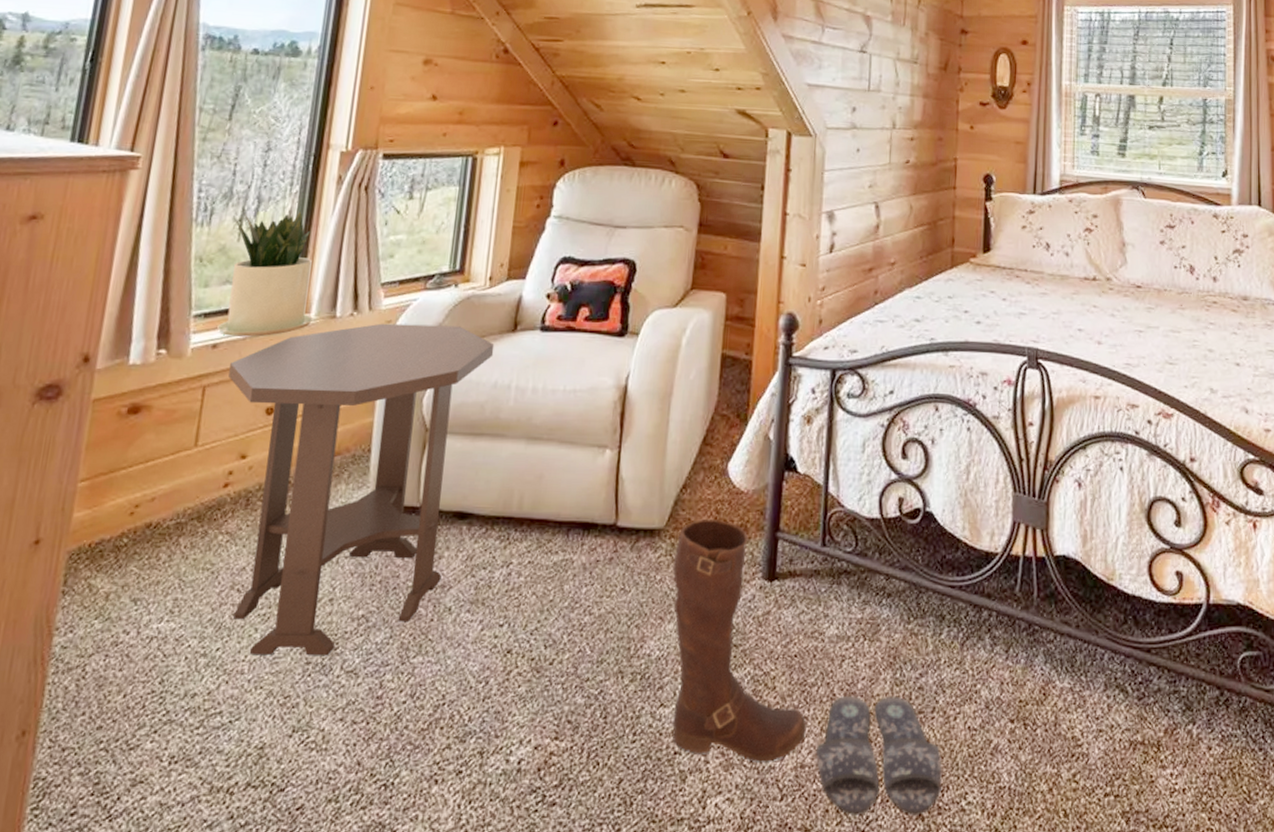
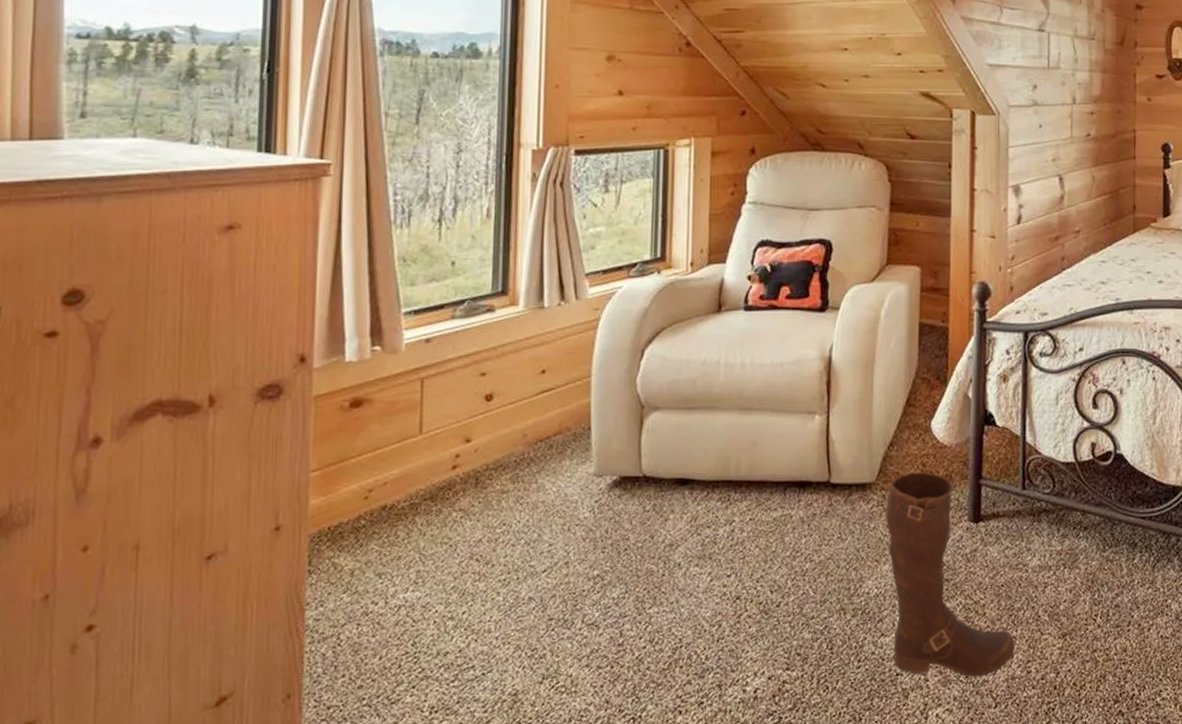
planter: present [217,211,314,337] -> none [428,209,523,331]
side table: present [228,323,495,655] -> none [445,310,701,615]
slippers: present [815,695,942,815] -> none [1024,614,1138,716]

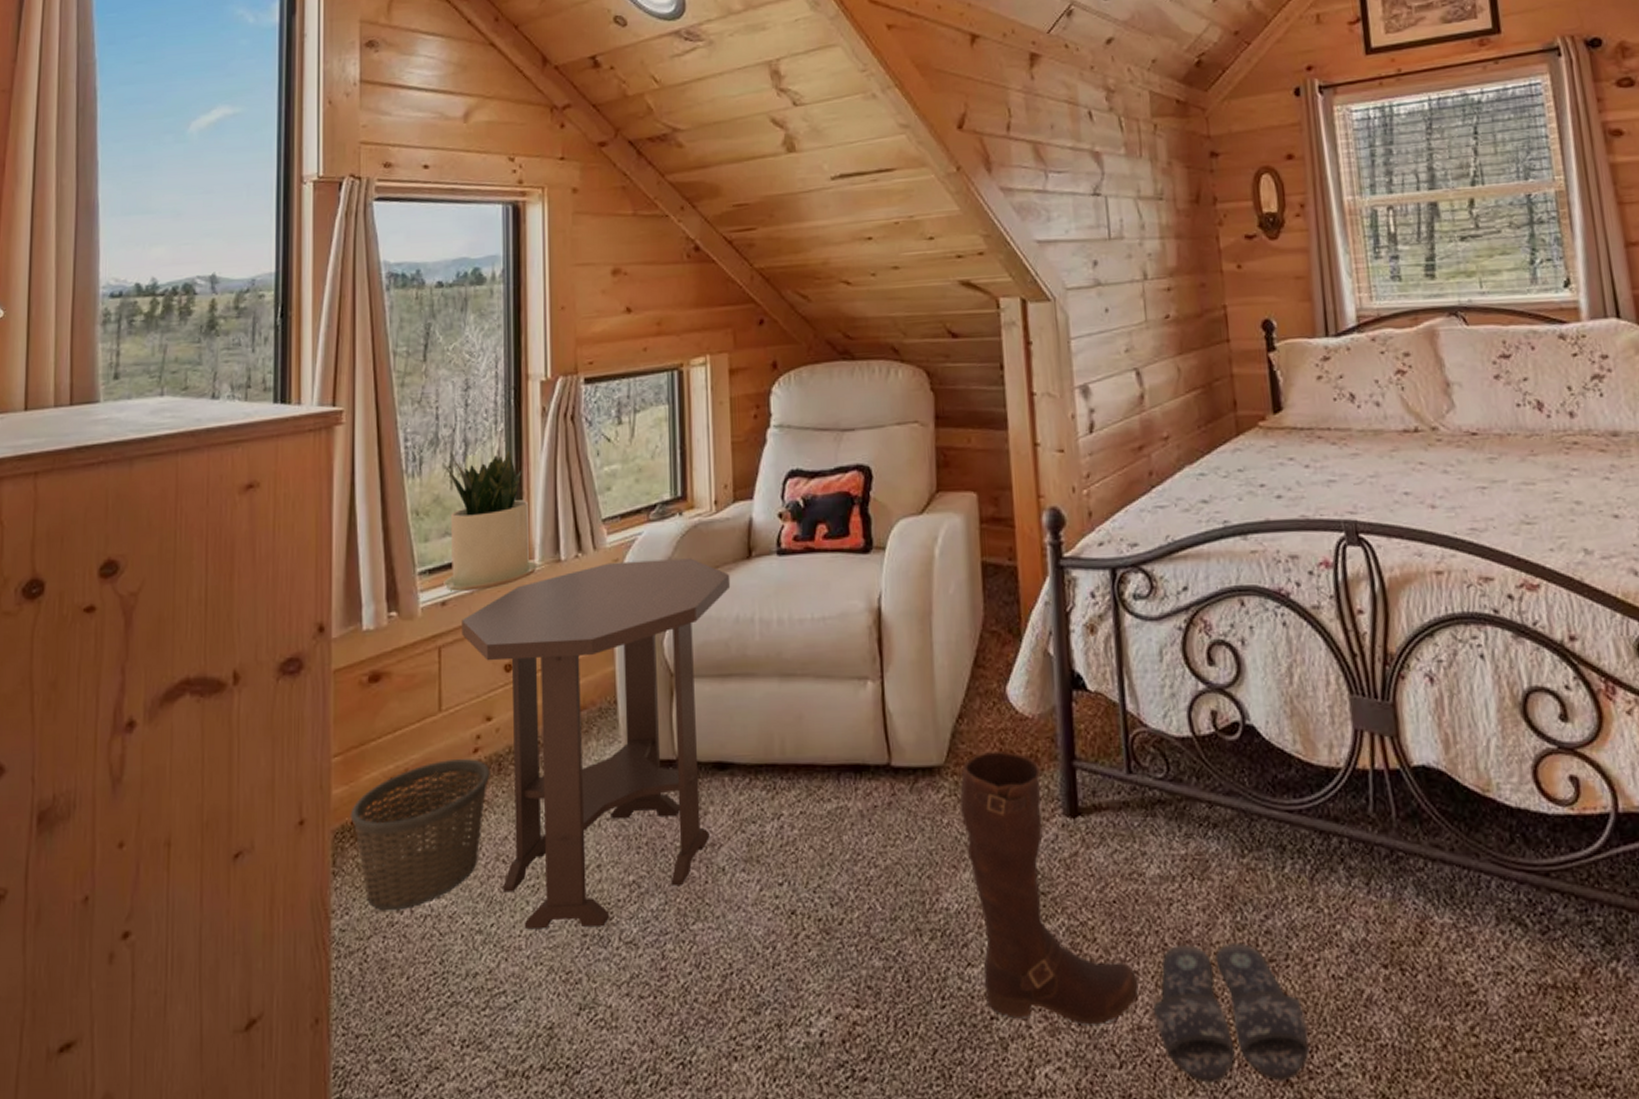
basket: none [327,474,468,602] -> present [350,759,490,910]
planter: none [428,209,523,331] -> present [444,450,539,592]
side table: none [445,310,701,615] -> present [462,558,731,928]
slippers: none [1024,614,1138,716] -> present [1152,942,1309,1083]

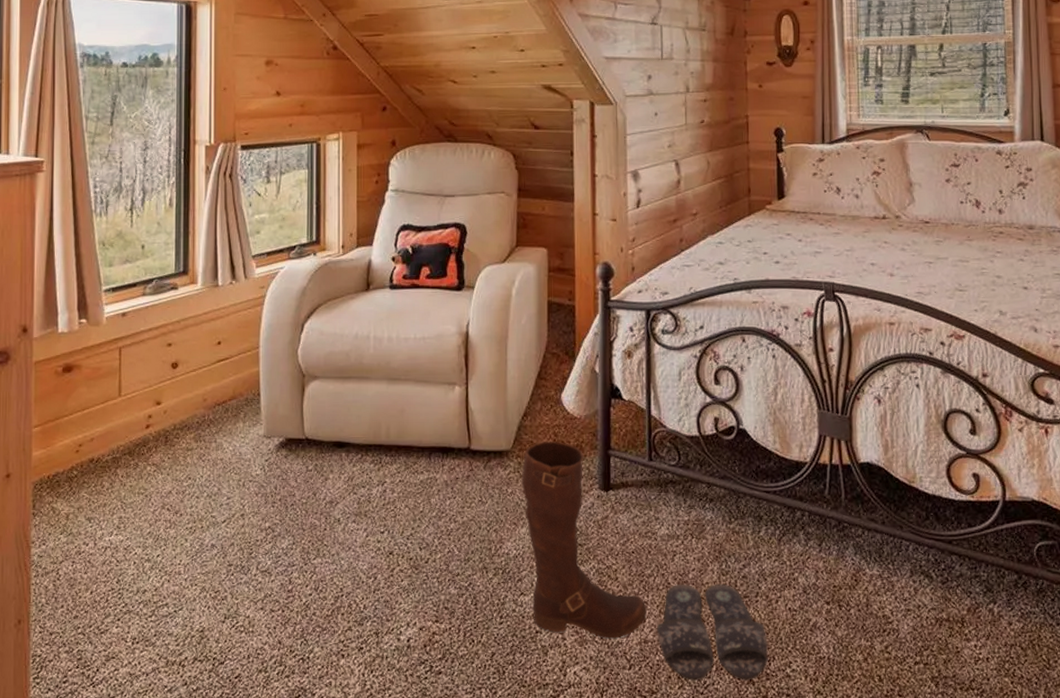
basket: present [350,759,490,910] -> none [47,433,159,542]
planter: present [444,450,539,592] -> none [124,199,201,306]
side table: present [462,558,731,928] -> none [138,288,352,559]

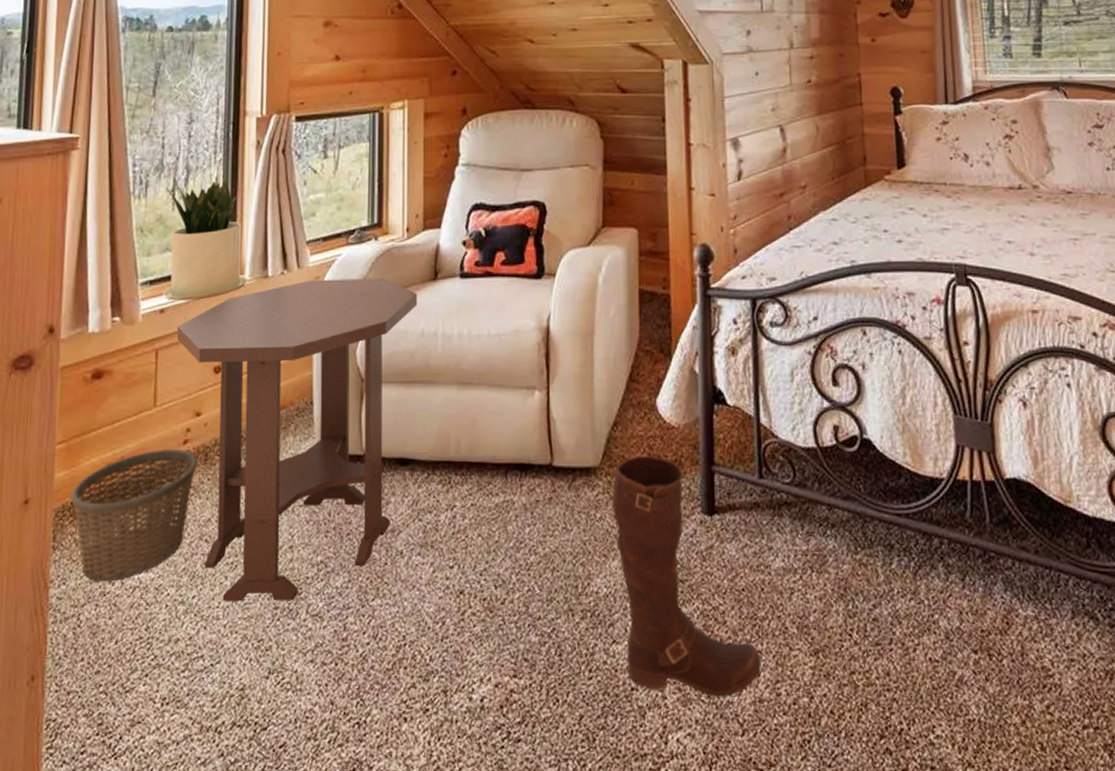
basket: none [47,433,159,542] -> present [70,449,198,581]
planter: none [124,199,201,306] -> present [163,177,248,301]
side table: none [138,288,352,559] -> present [177,278,418,601]
slippers: present [656,583,768,681] -> none [773,628,907,750]

